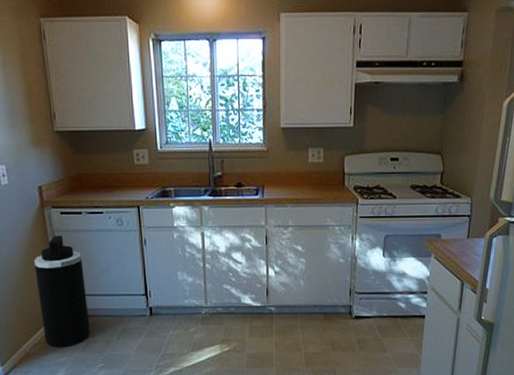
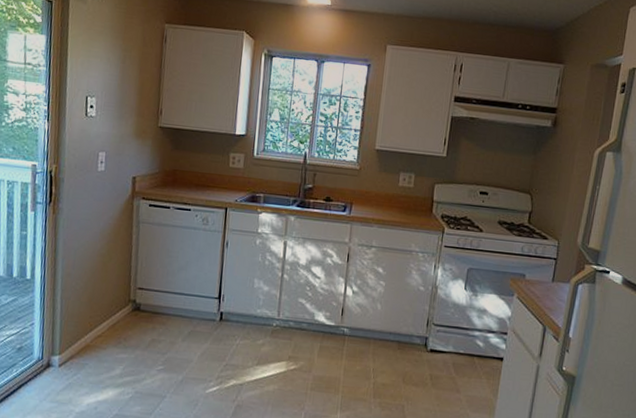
trash can: present [34,235,91,348] -> none [108,226,162,344]

